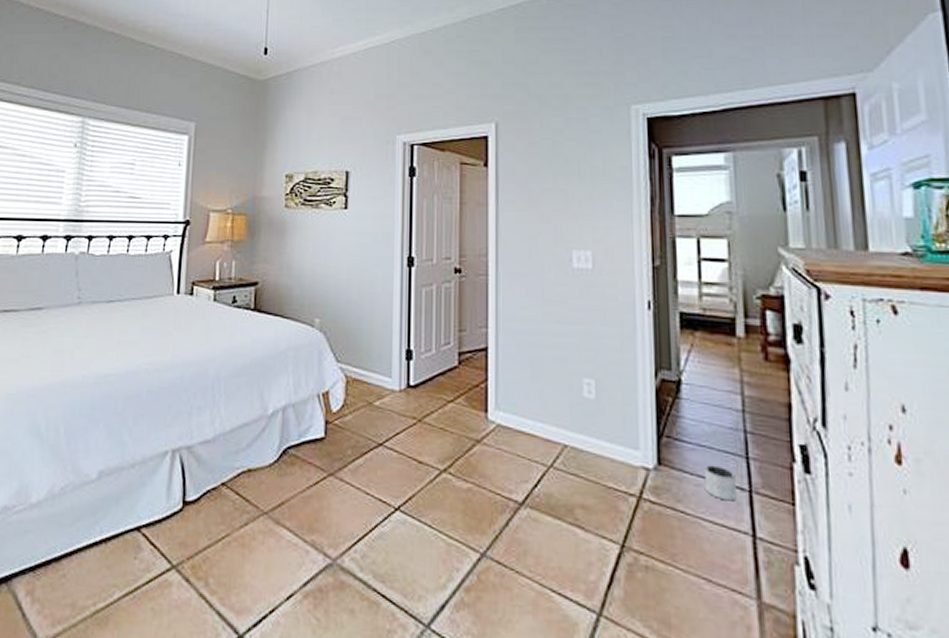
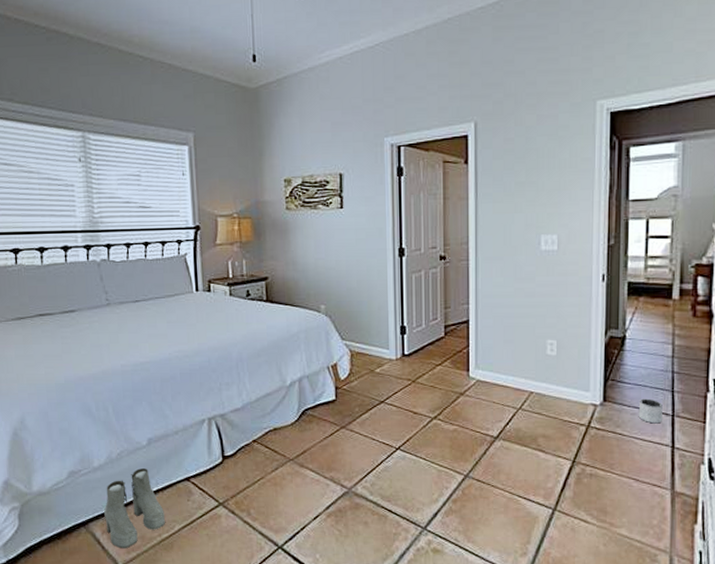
boots: none [32,509,104,620] -> present [104,468,165,549]

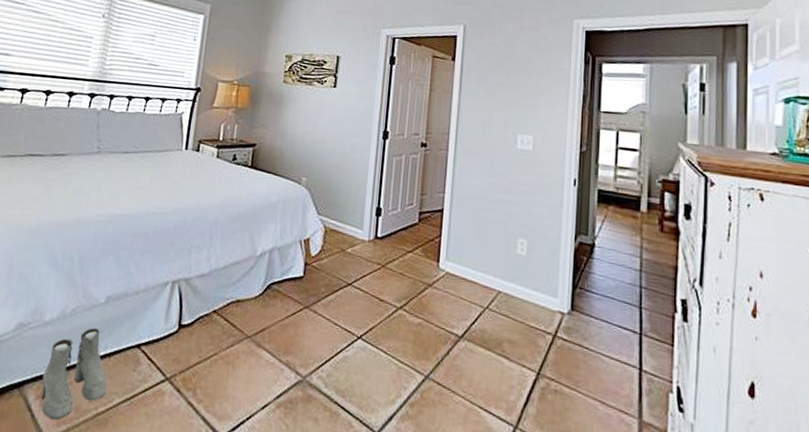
planter: present [638,398,663,424] -> none [605,312,630,341]

